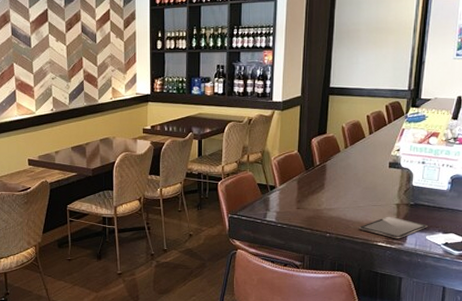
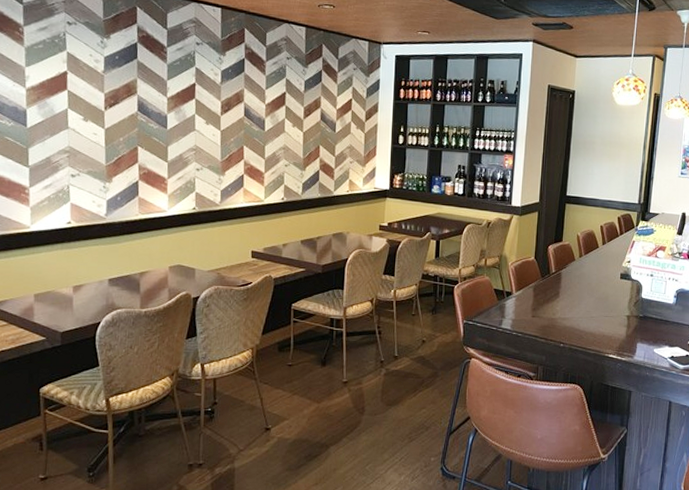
tablet: present [360,216,428,239] -> none [592,328,655,351]

